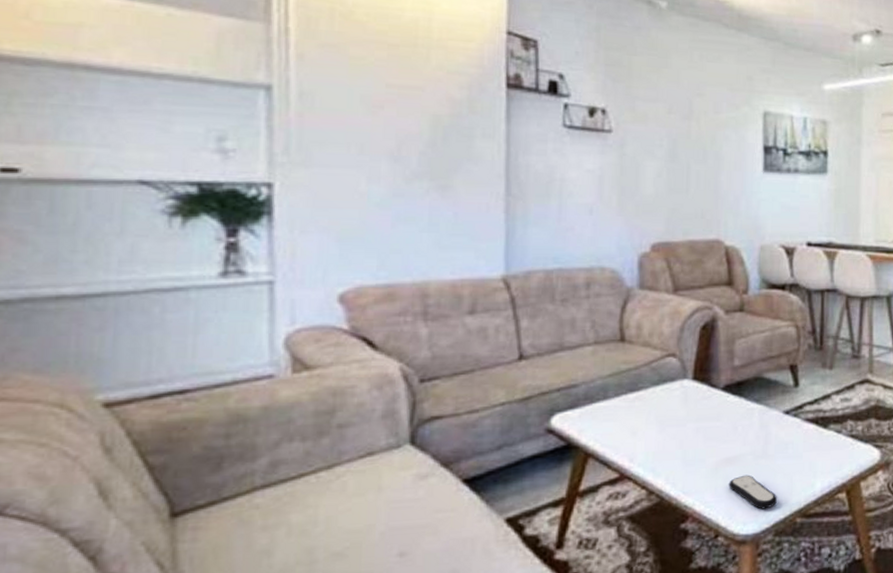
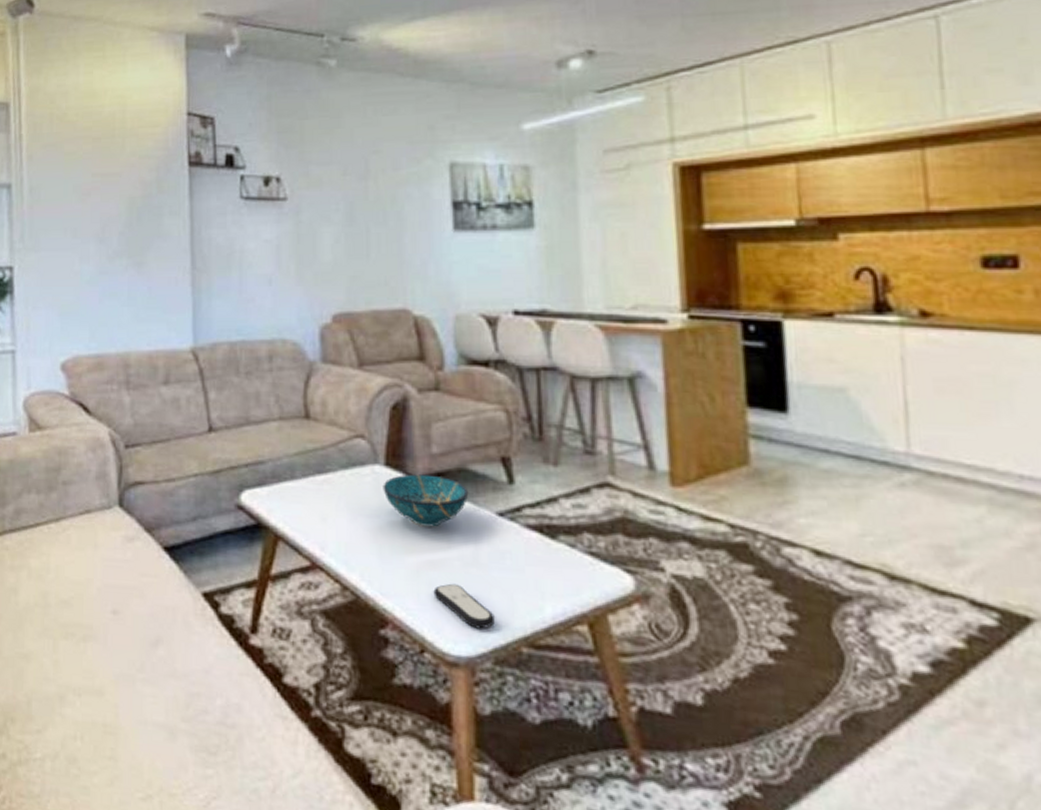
decorative bowl: none [690,384,763,430] -> present [383,474,469,527]

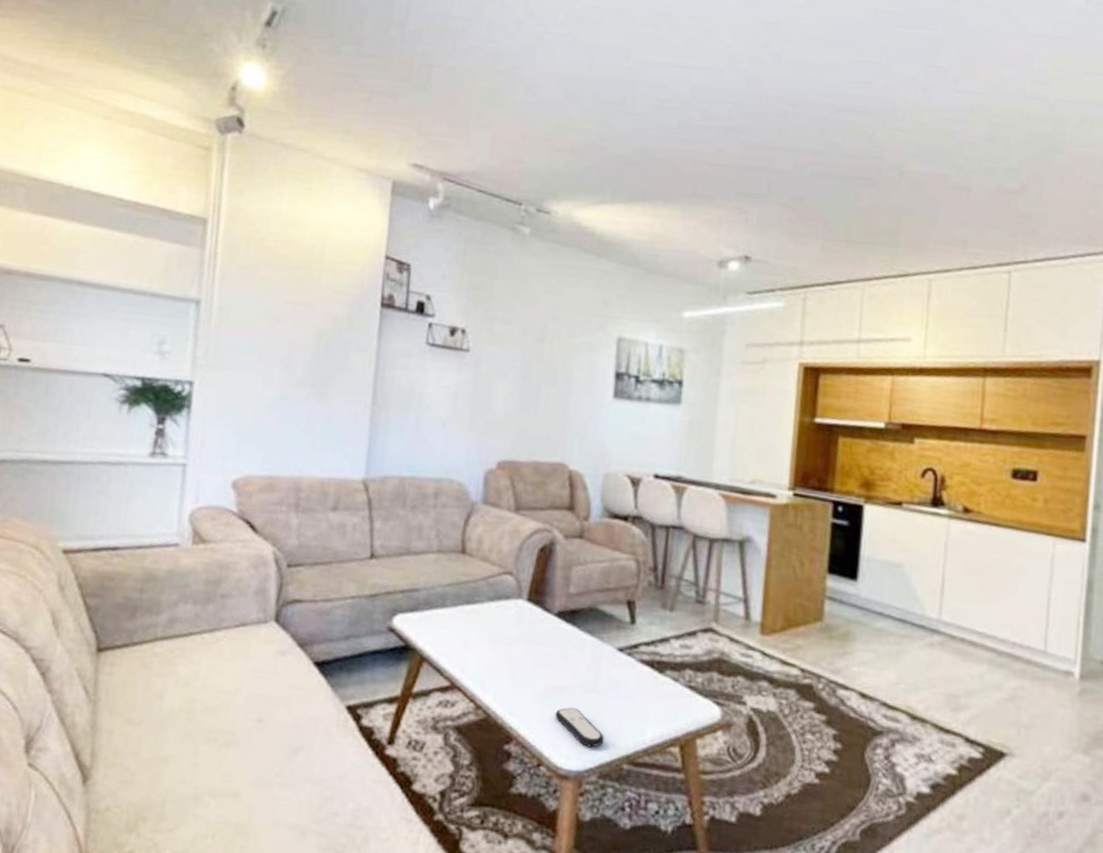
decorative bowl: present [383,474,469,527] -> none [523,609,597,658]

